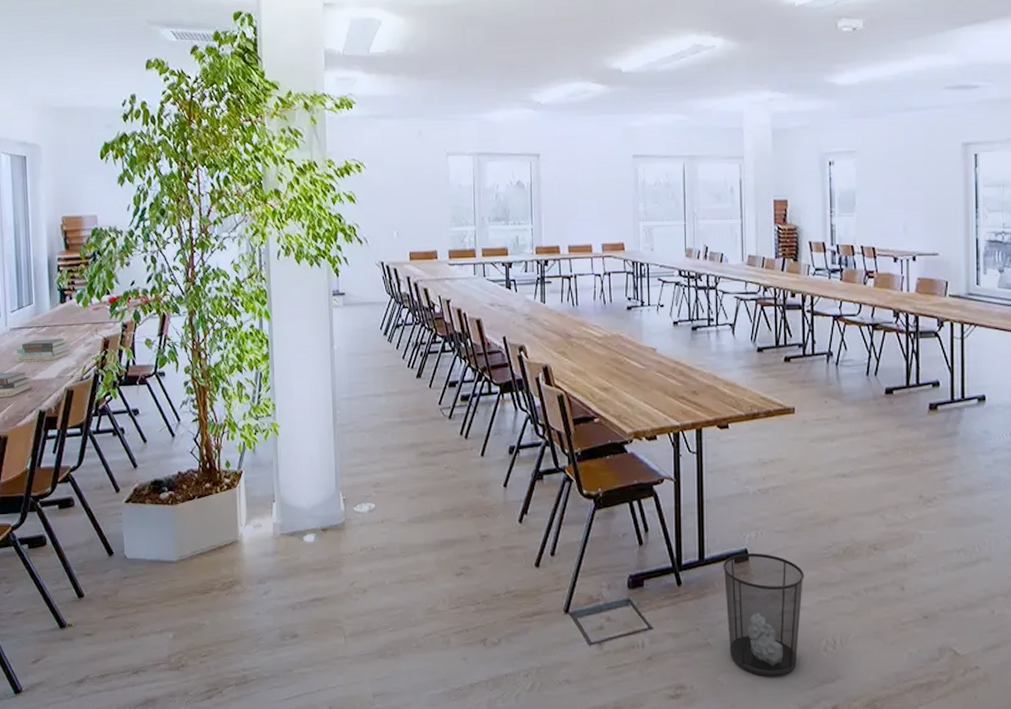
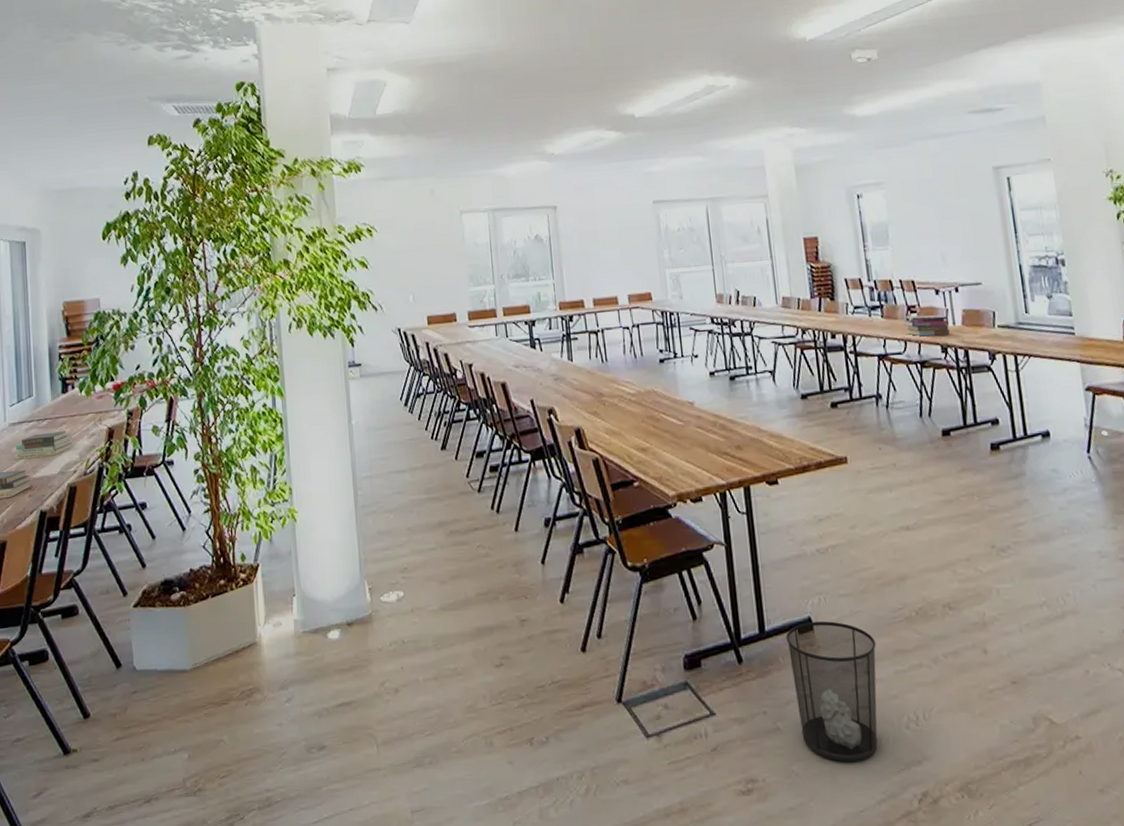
books: none [861,280,903,302] -> present [904,315,950,337]

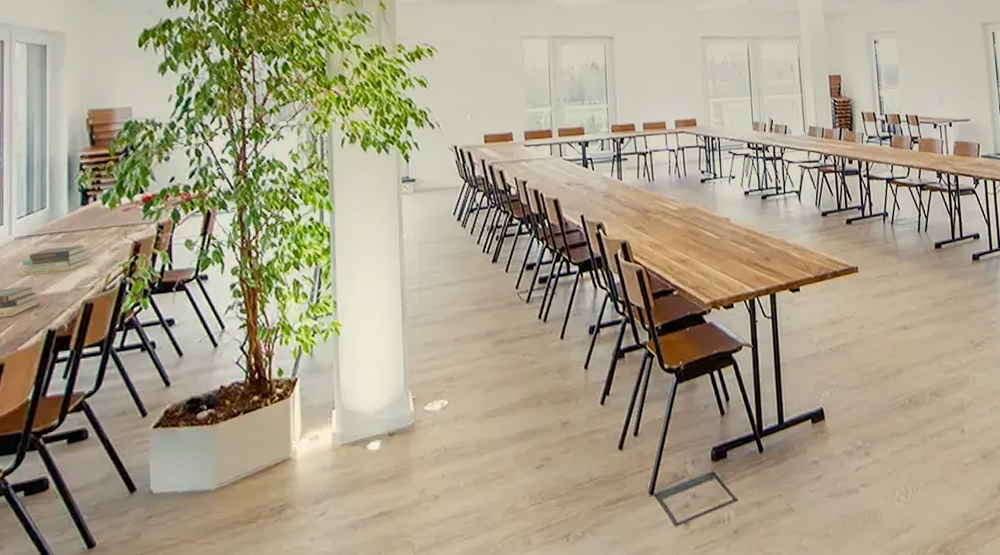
waste bin: present [786,621,878,763] -> none [801,411,876,535]
books: present [904,315,950,337] -> none [908,145,944,164]

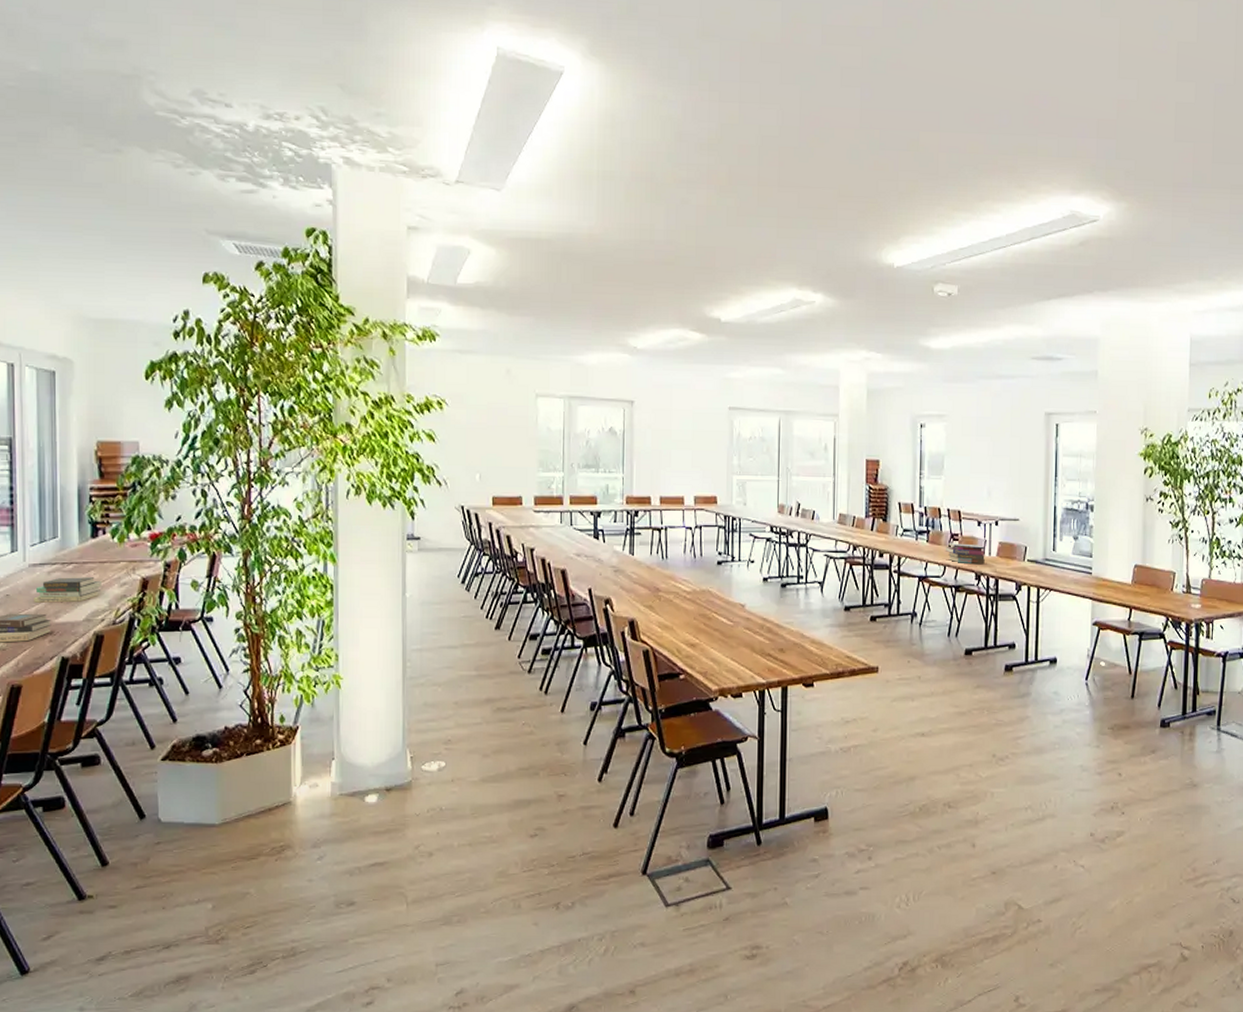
books: none [908,145,944,164] -> present [946,543,985,565]

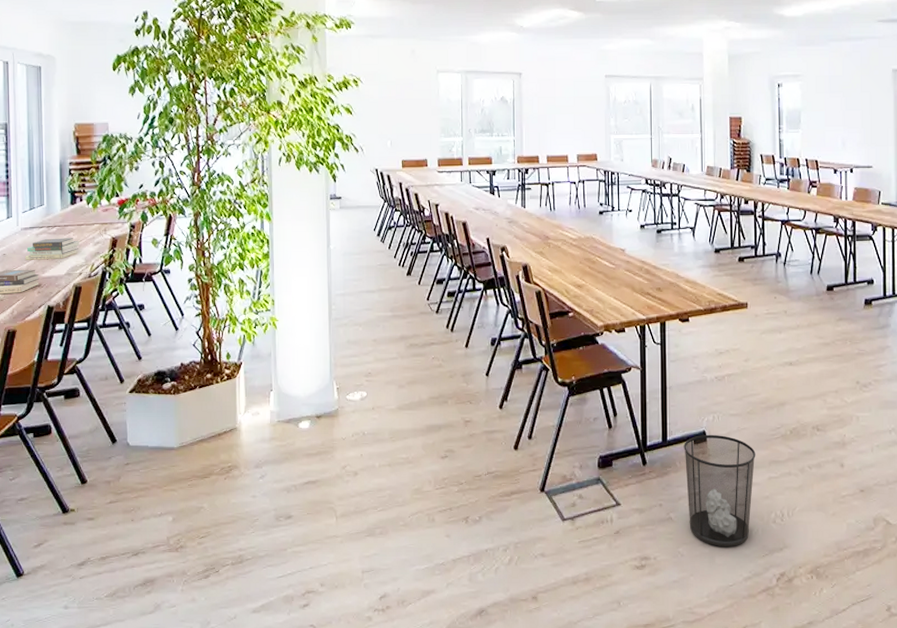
waste bin: none [803,812,881,935] -> present [684,435,756,547]
books: present [946,543,985,565] -> none [806,190,842,209]

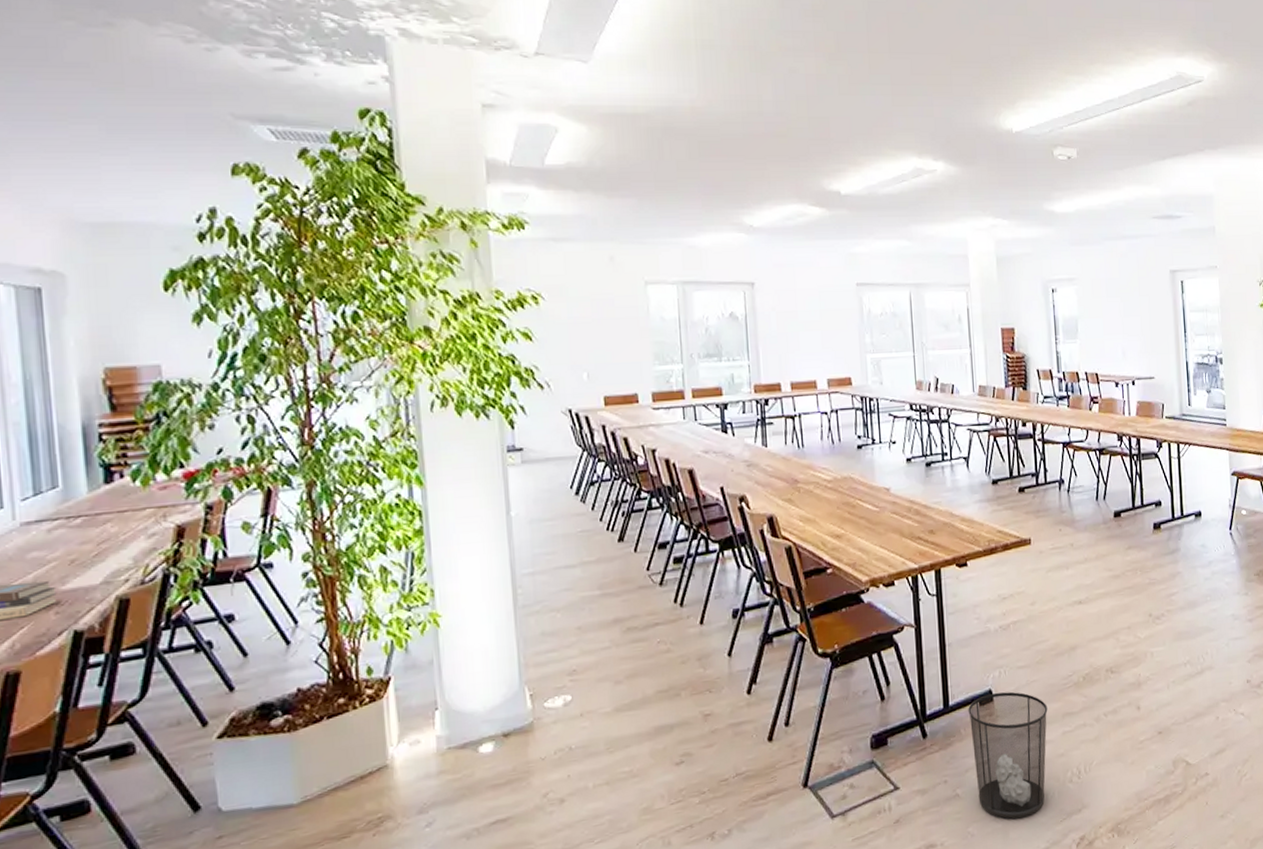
books: present [25,238,79,260] -> none [30,530,123,569]

